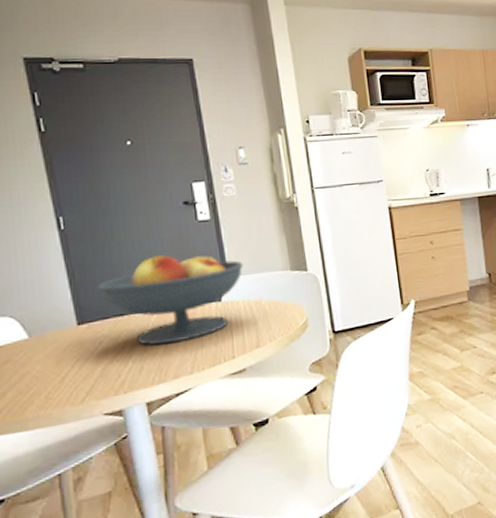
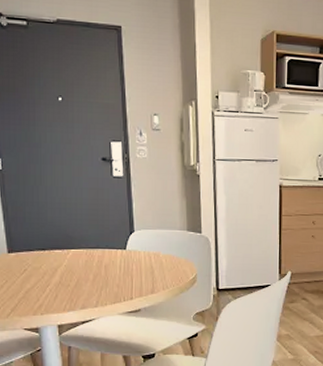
fruit bowl: present [96,254,244,345] -> none [24,203,148,279]

